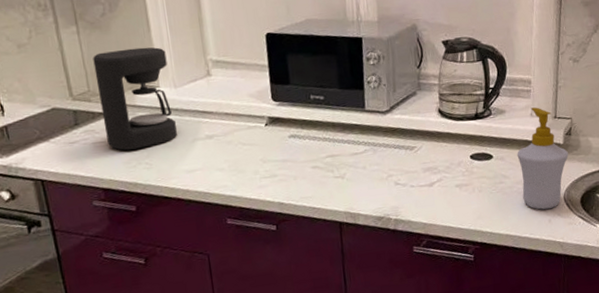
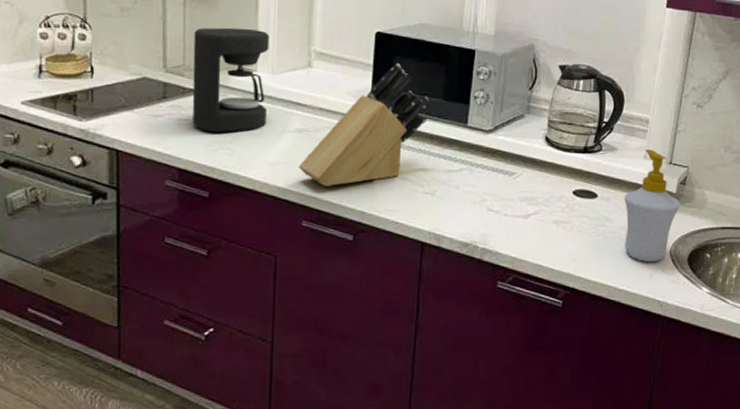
knife block: none [214,60,327,185] -> present [298,63,430,186]

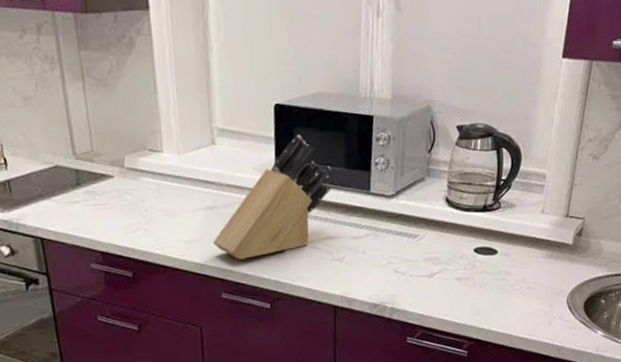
coffee maker: present [192,27,270,132] -> none [97,109,178,215]
soap bottle: present [624,149,680,262] -> none [523,204,576,311]

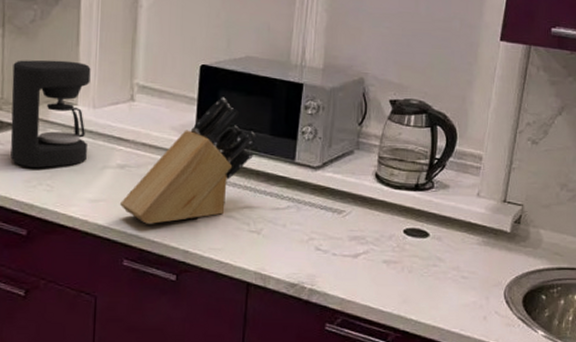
coffee maker: none [97,109,178,215] -> present [10,60,91,168]

